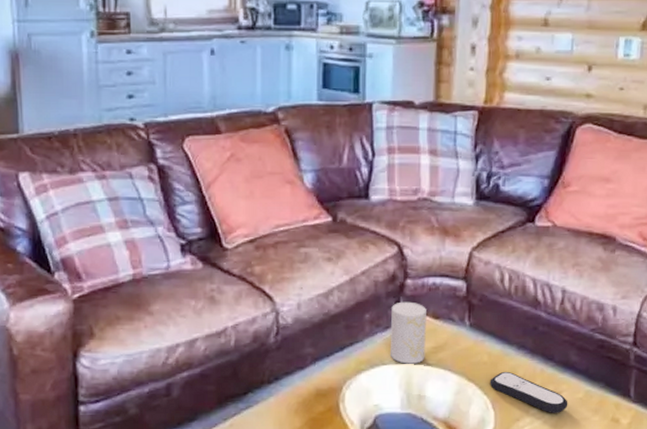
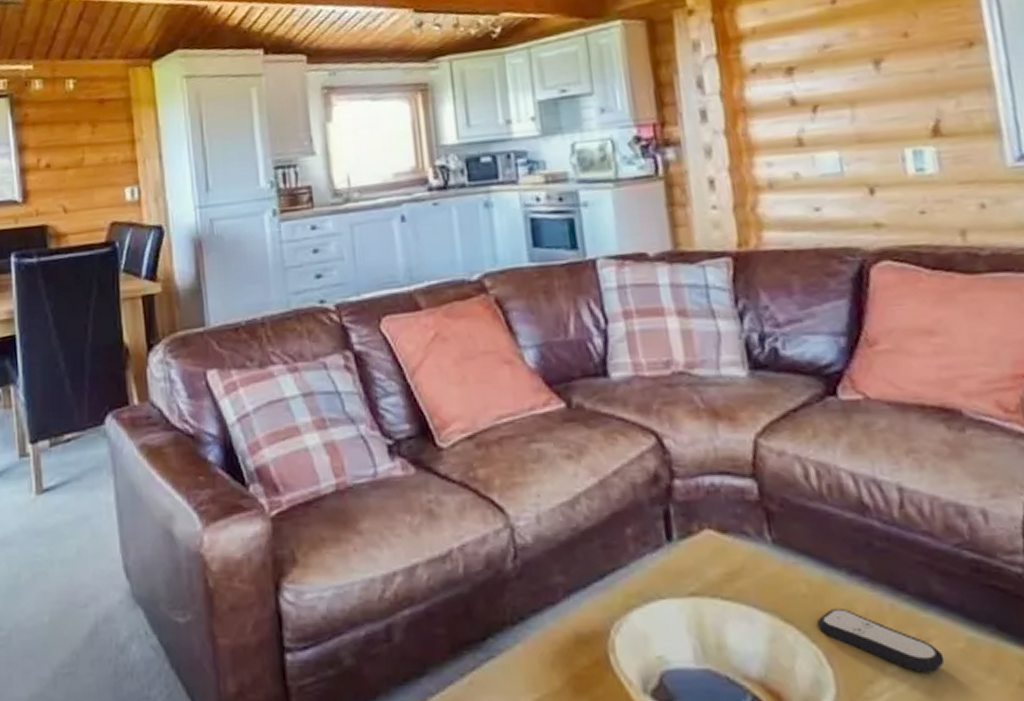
cup: present [389,301,426,364] -> none [660,510,718,598]

